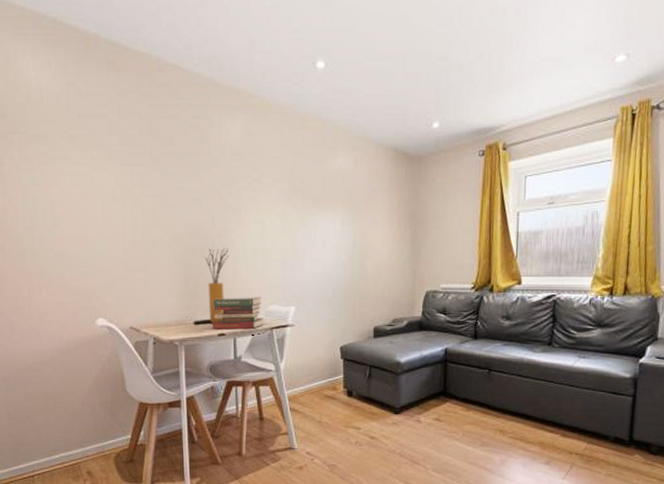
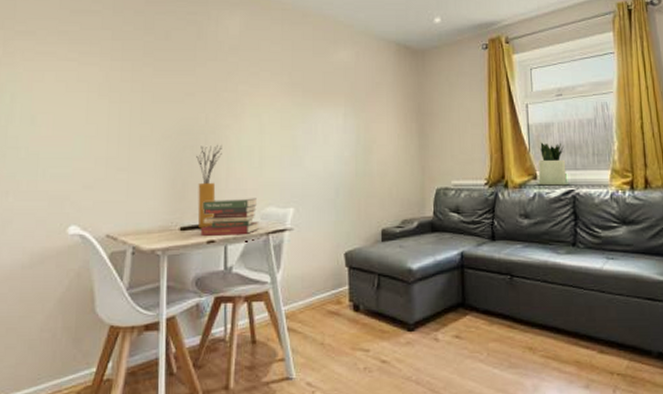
planter: none [521,249,552,291] -> present [537,142,570,186]

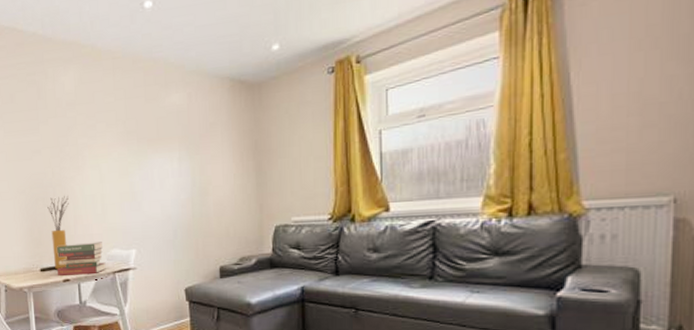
planter: present [537,142,570,186] -> none [389,169,429,218]

